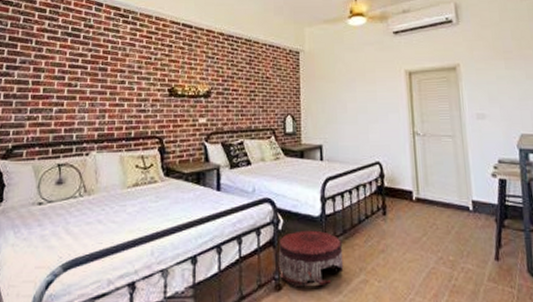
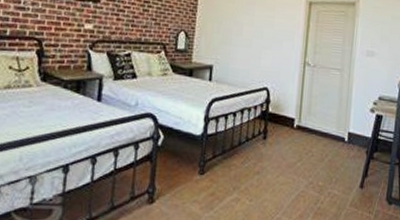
pouf: present [278,230,344,288] -> none [153,147,220,202]

